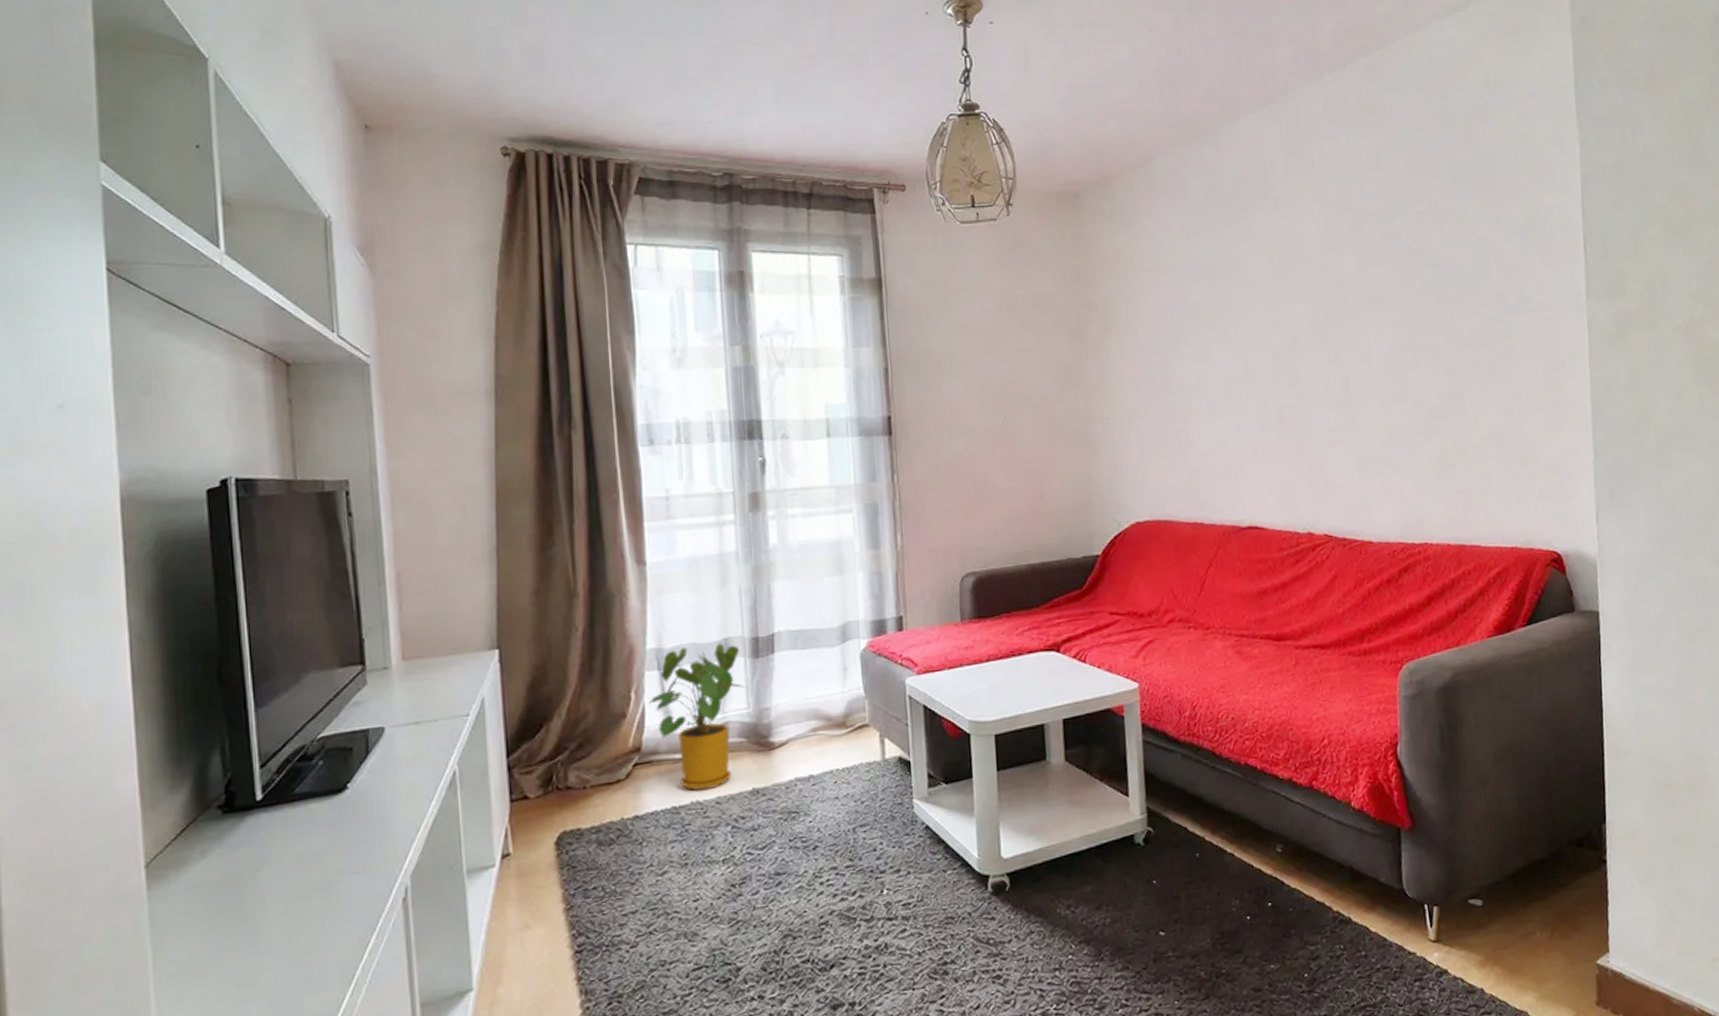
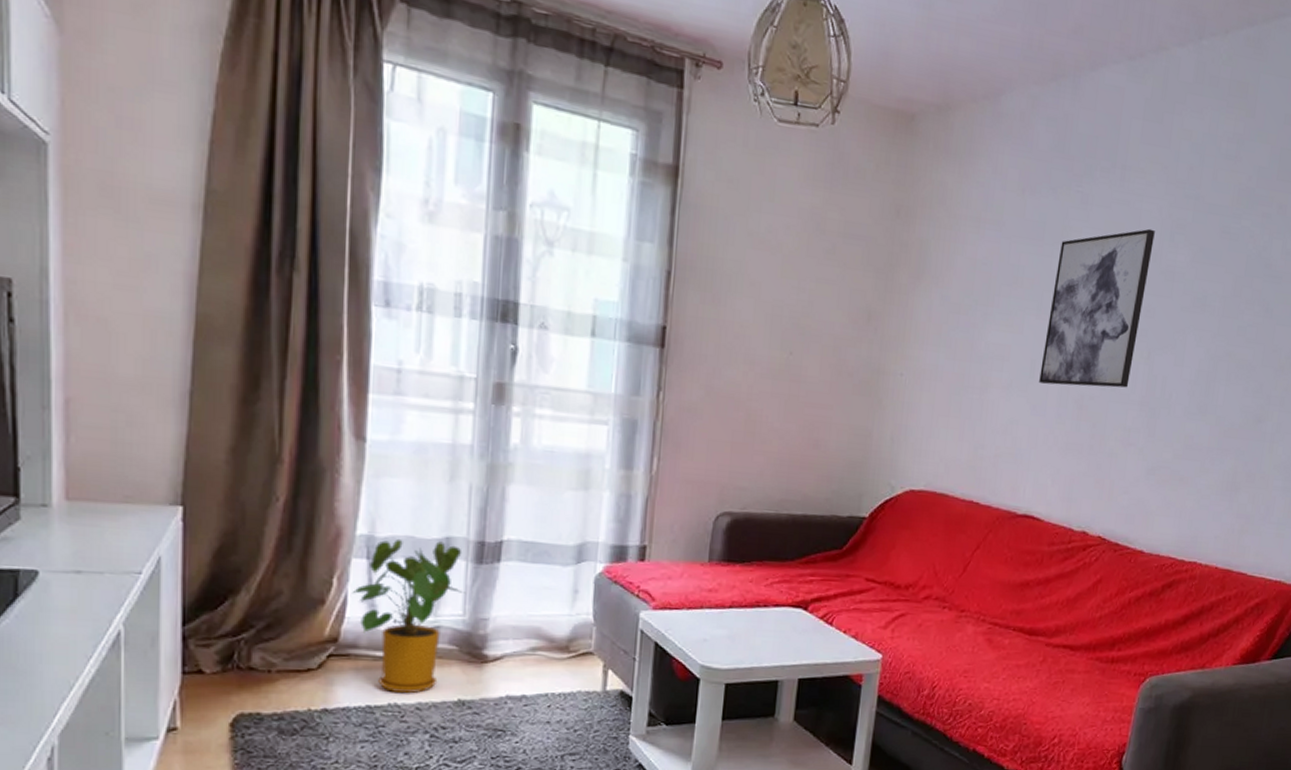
wall art: none [1232,246,1323,402] -> present [1039,228,1155,388]

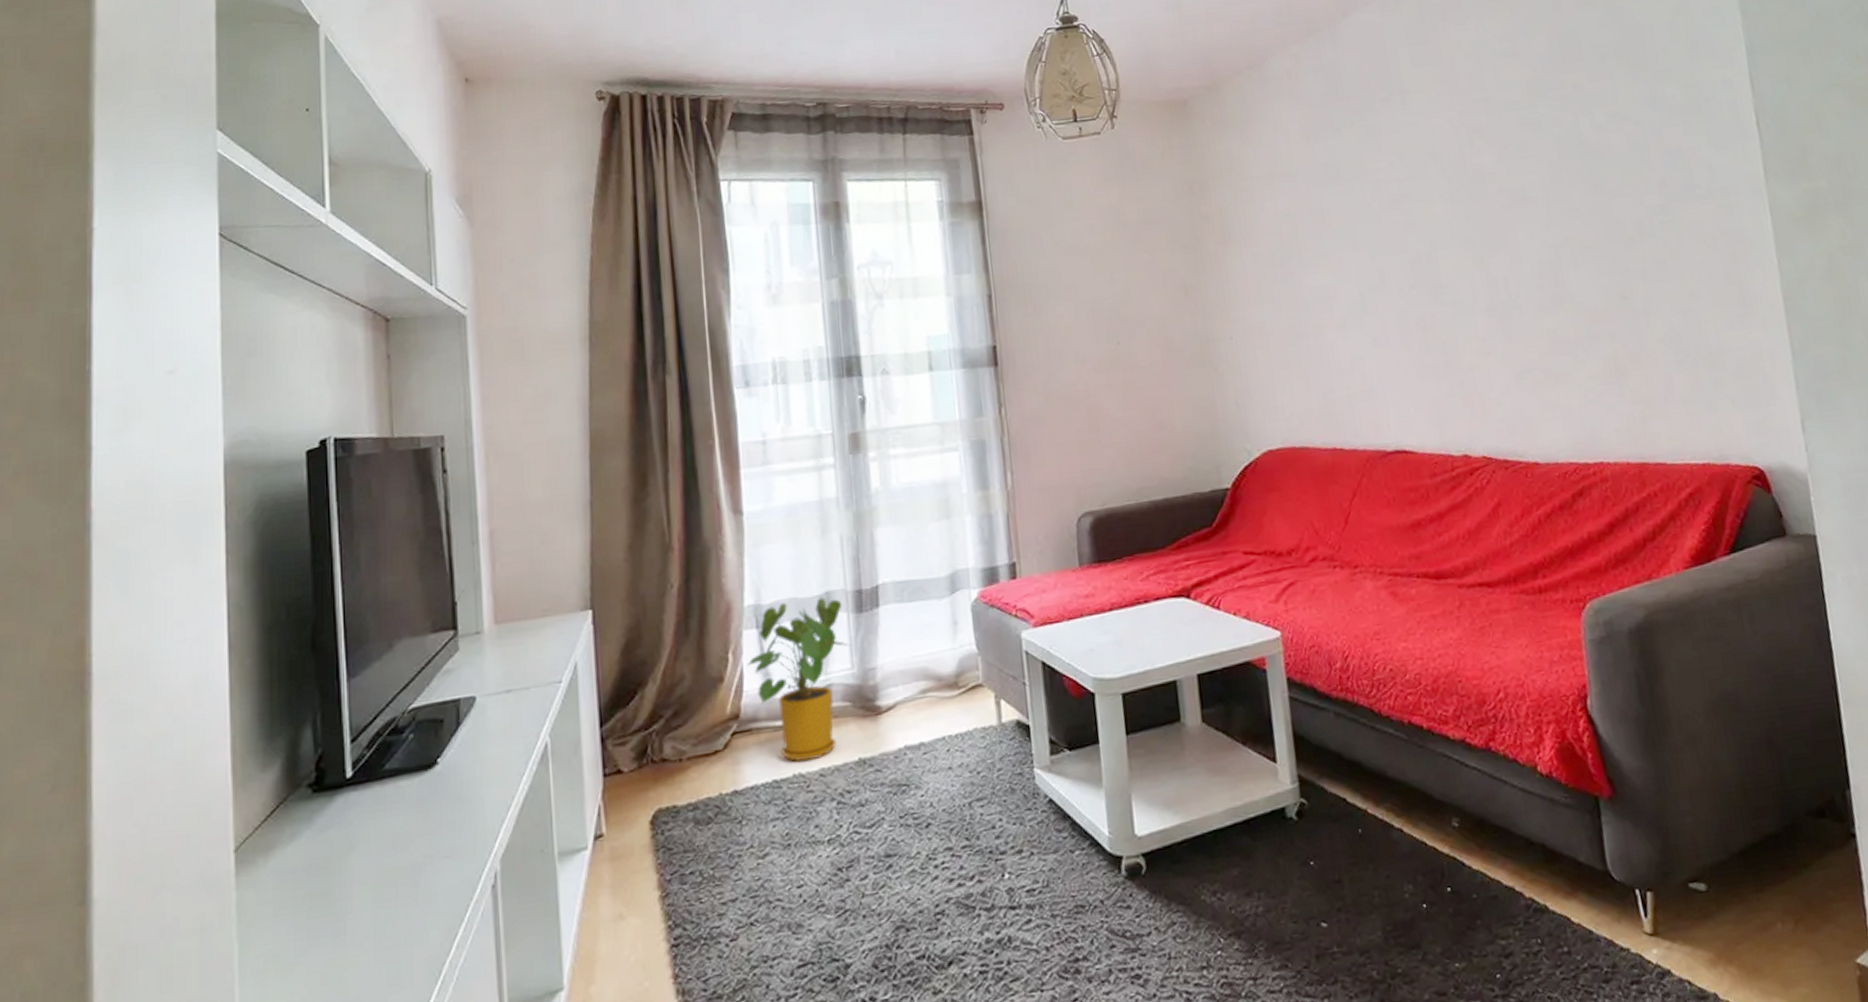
wall art: present [1039,228,1155,388] -> none [1359,140,1469,314]

